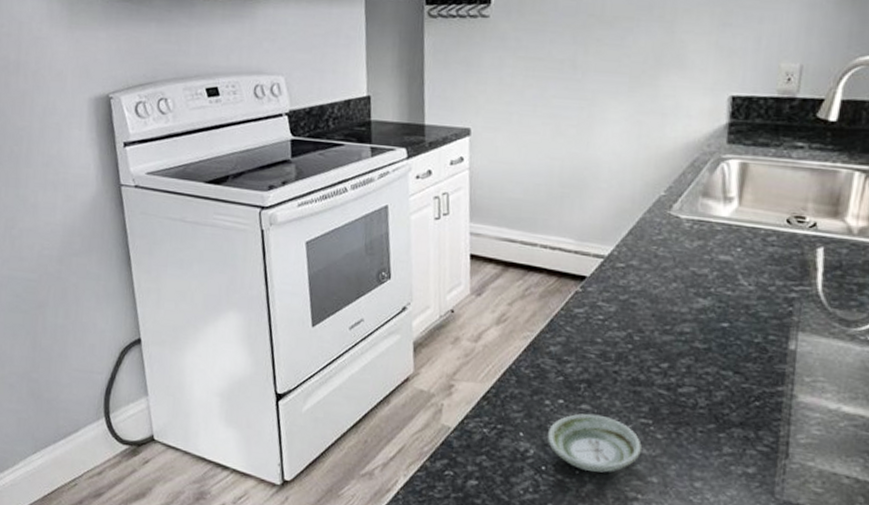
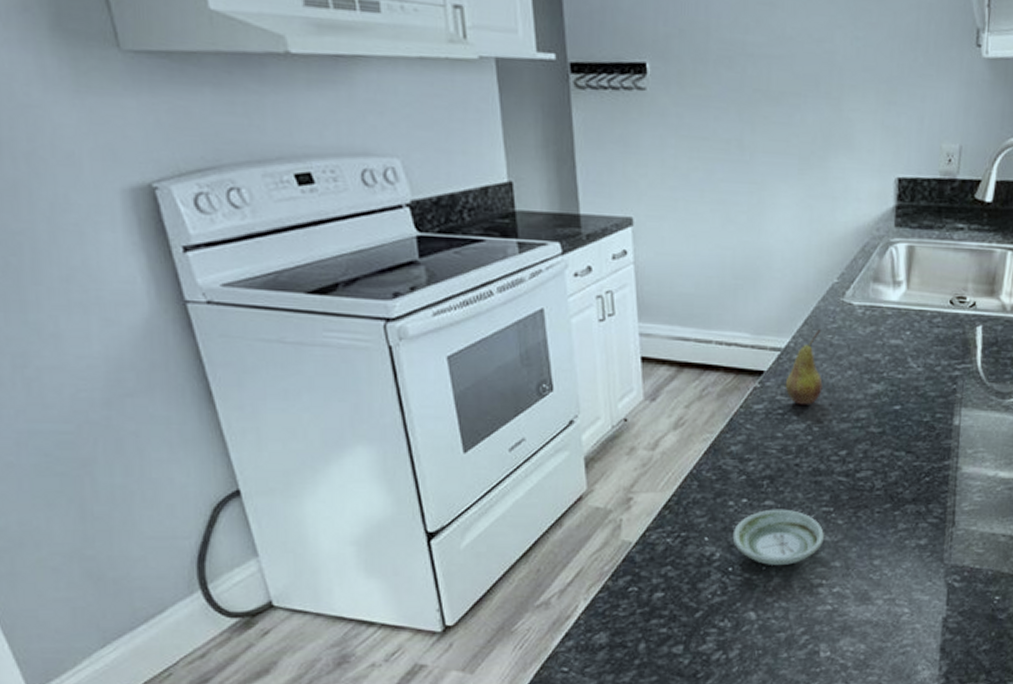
fruit: none [606,240,646,314] -> present [785,329,823,405]

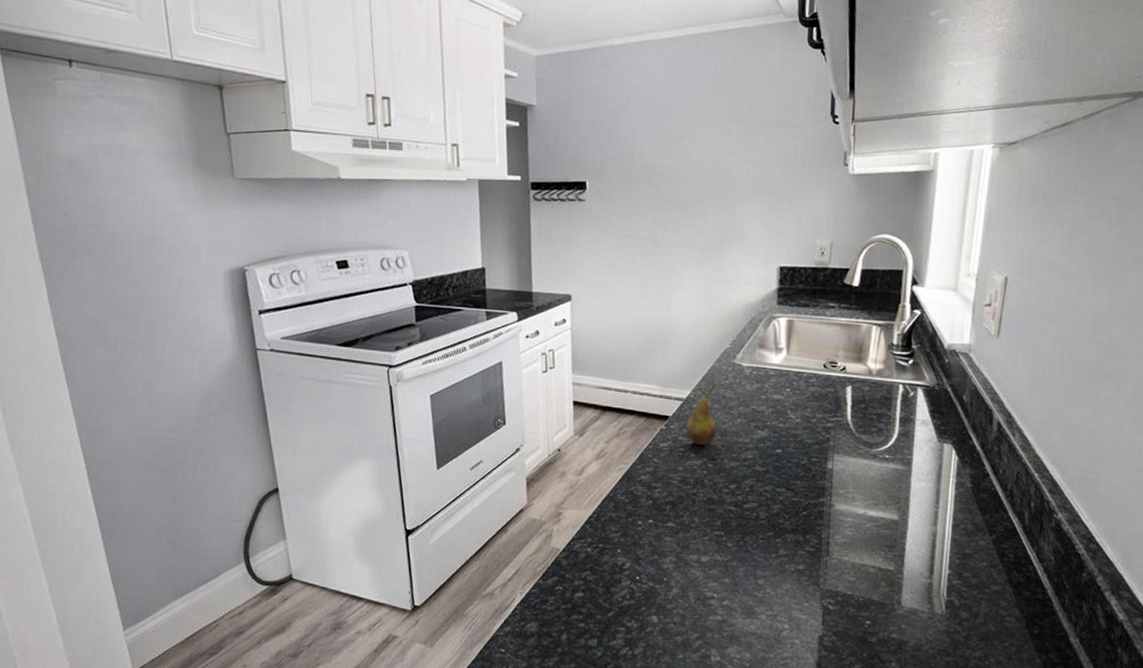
saucer: present [732,509,824,566] -> none [640,529,716,579]

